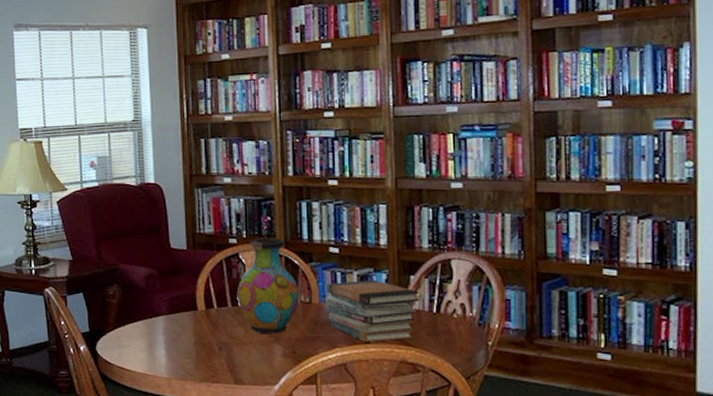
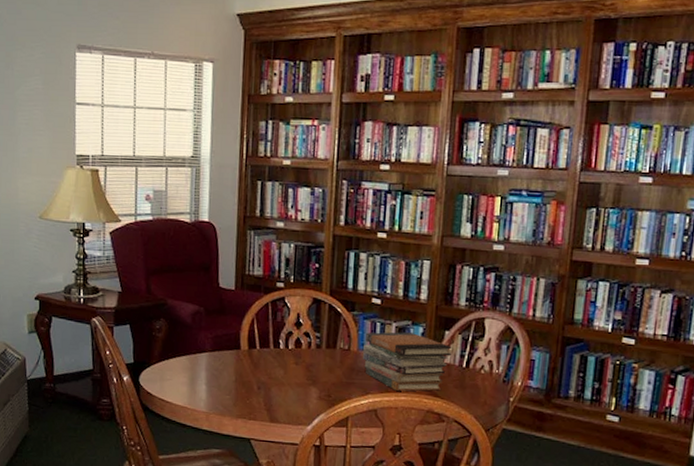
vase: present [236,238,299,333] -> none [279,284,339,377]

